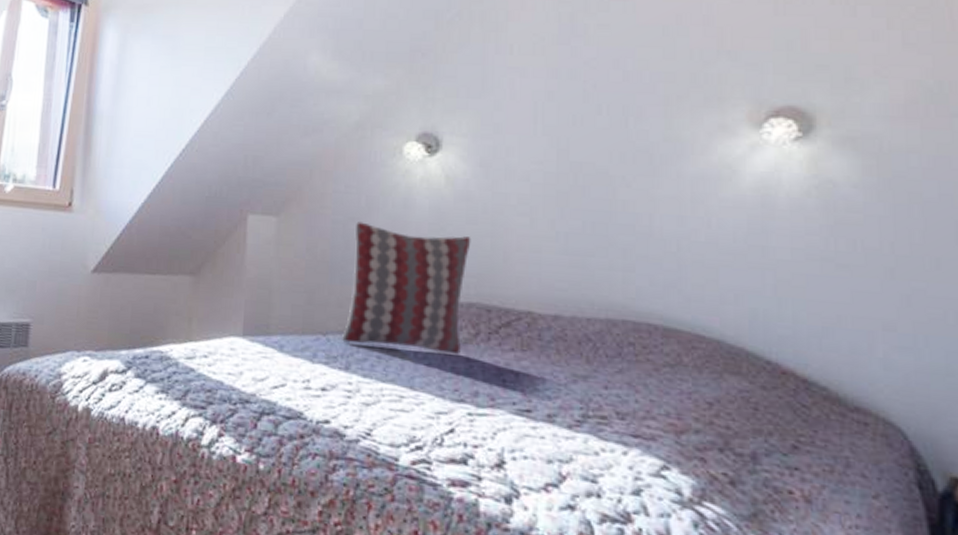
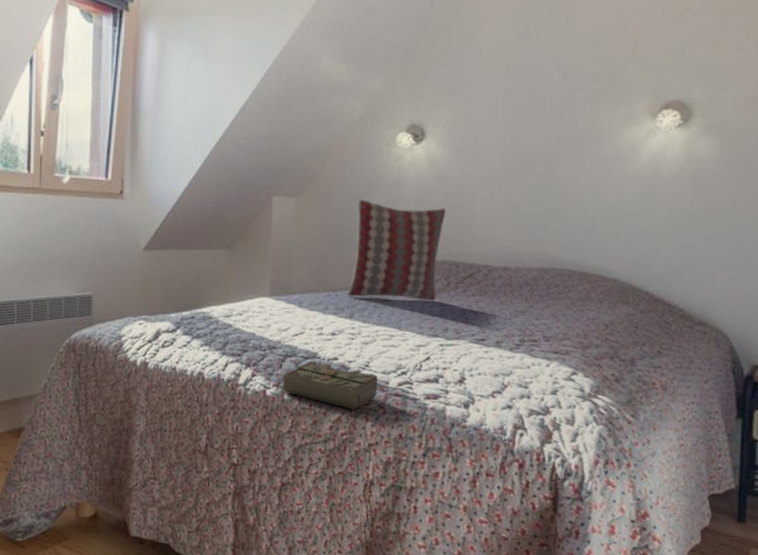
diary: none [258,422,389,500] -> present [283,361,381,414]

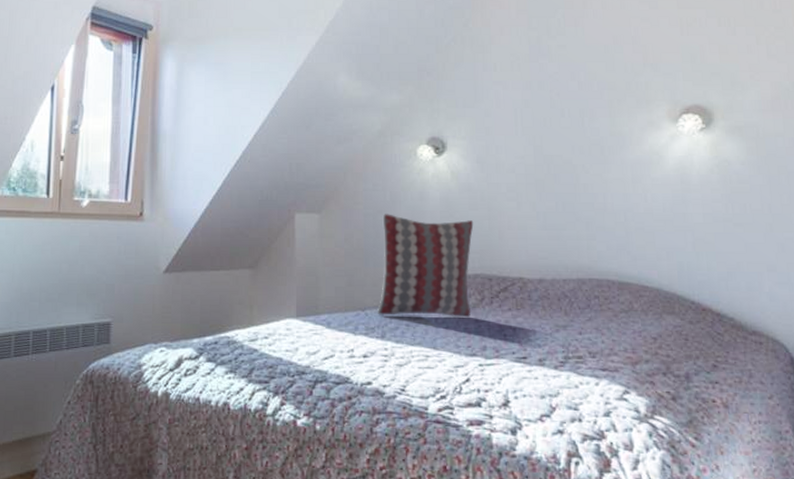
diary: present [283,361,381,414] -> none [315,386,422,444]

